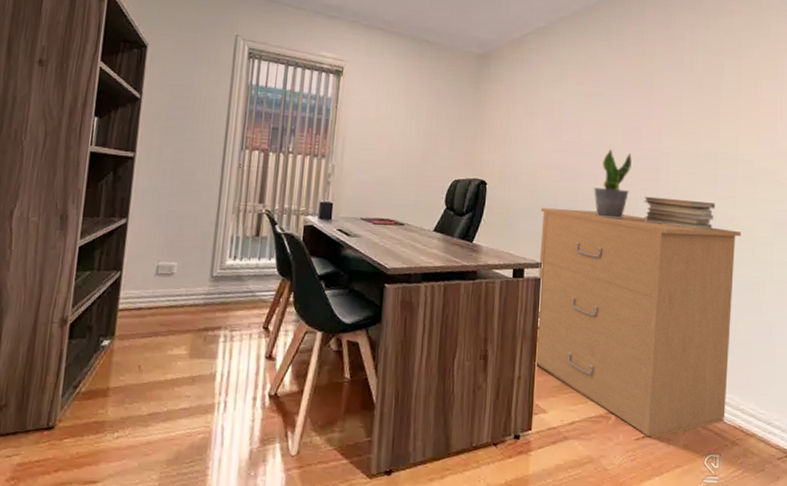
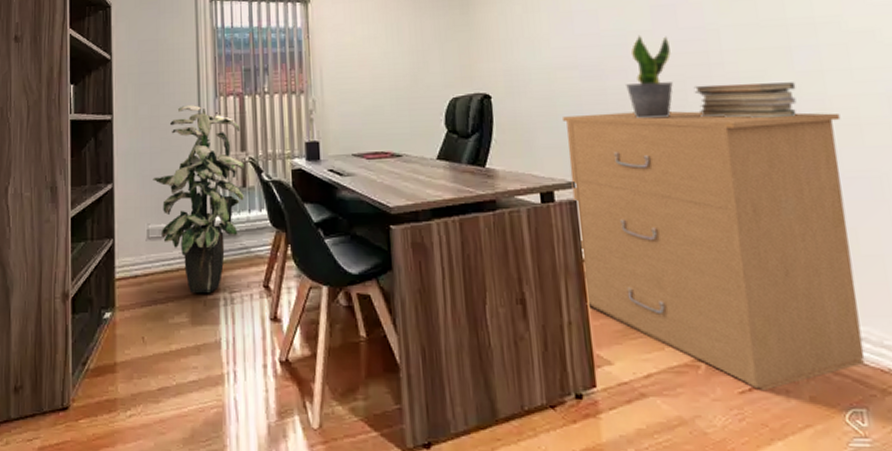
indoor plant: none [168,153,261,329] -> present [153,105,244,293]

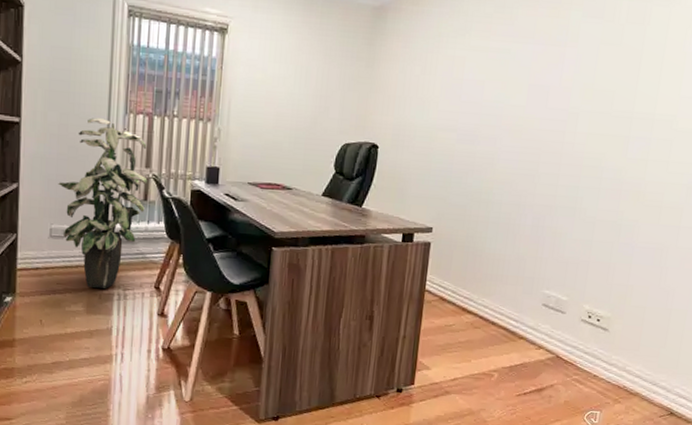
filing cabinet: present [563,111,865,390] -> none [420,172,649,395]
potted plant: present [626,35,673,119] -> none [492,109,537,184]
book stack: present [693,82,797,119] -> none [545,159,624,195]

